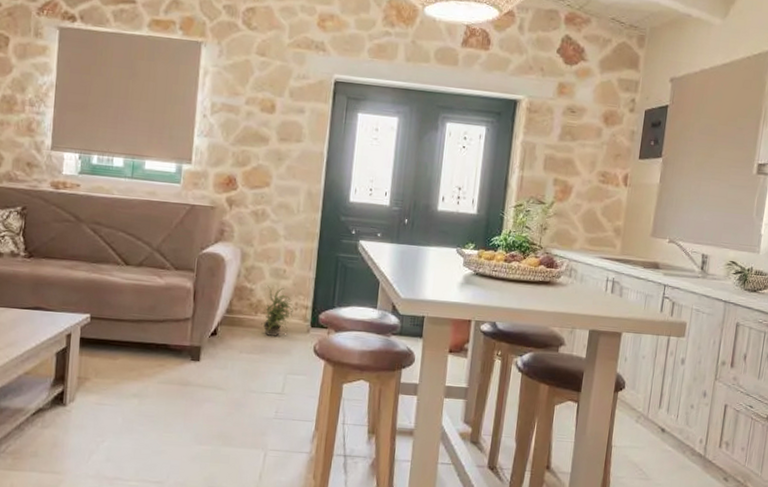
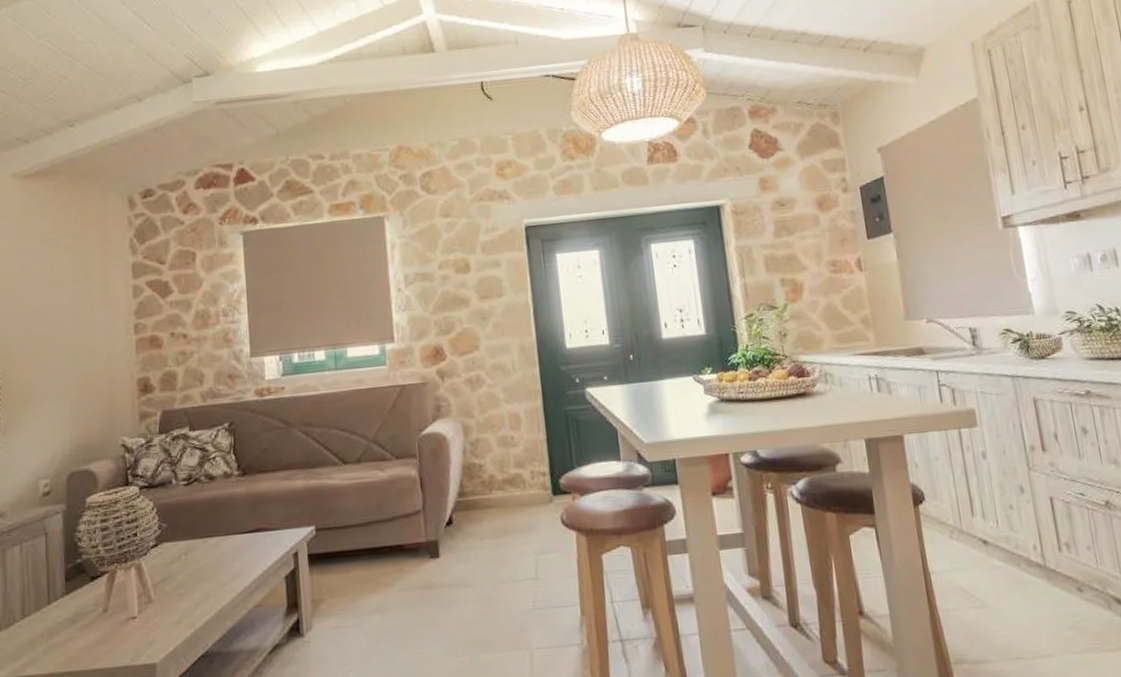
potted plant: present [261,286,295,336] -> none [497,456,531,514]

